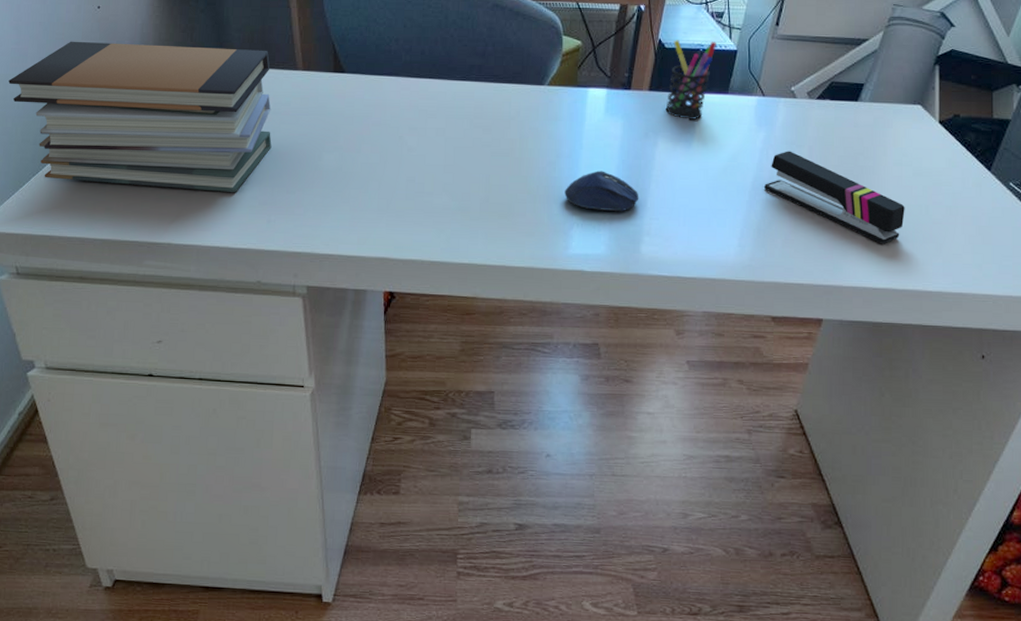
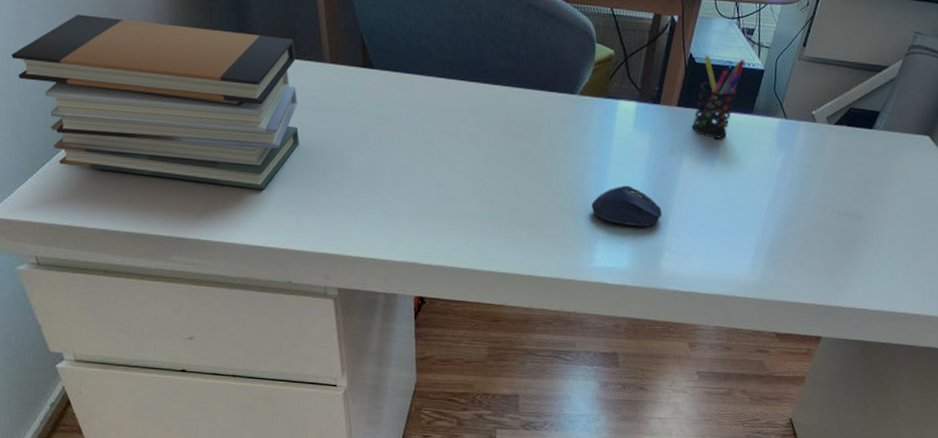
stapler: present [764,151,905,244] -> none [779,174,905,269]

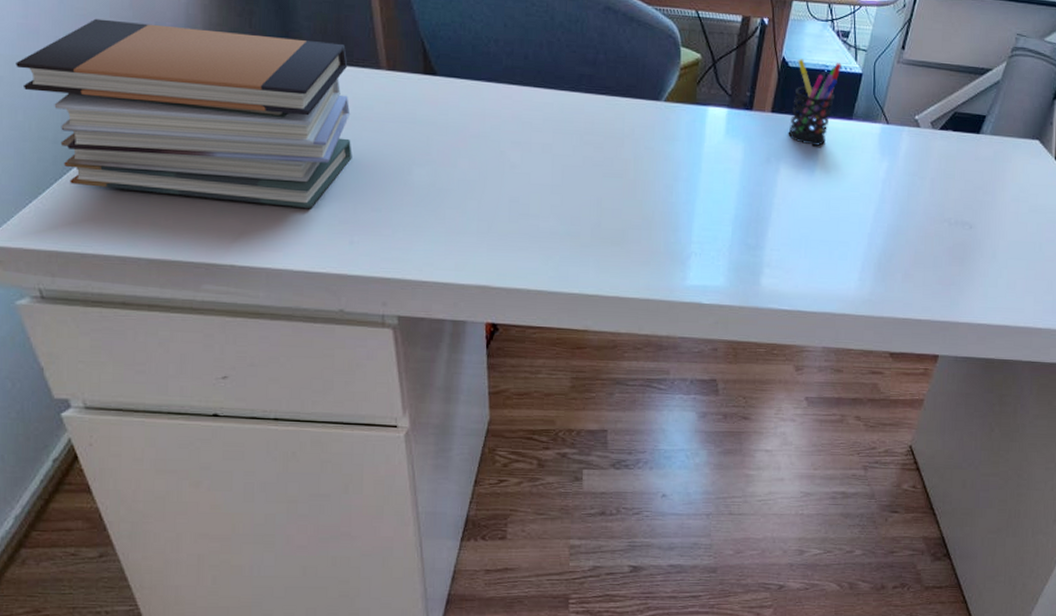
computer mouse: present [591,185,662,228] -> none [682,197,760,242]

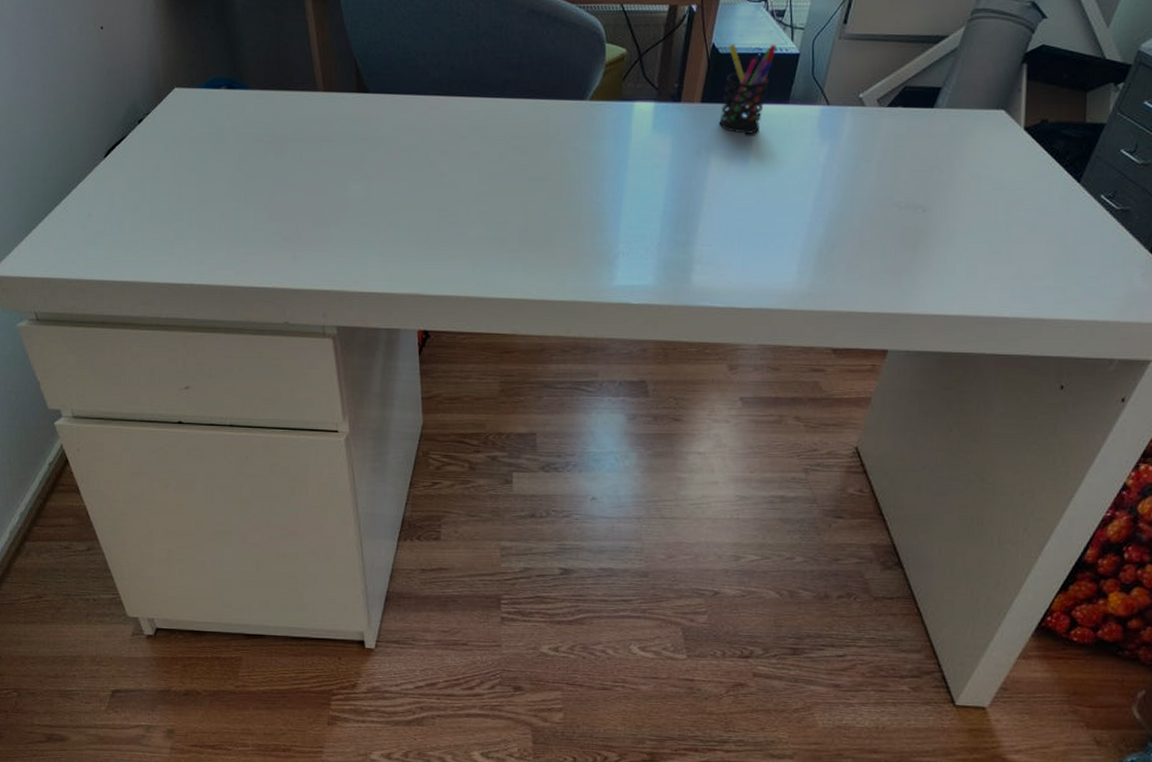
book stack: present [16,18,352,208] -> none [12,66,294,228]

